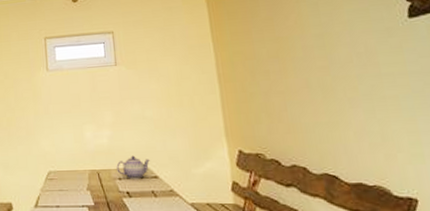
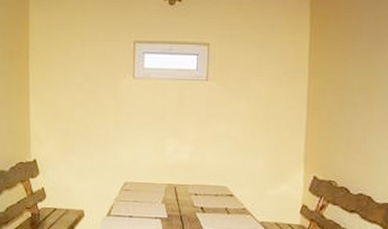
teapot: present [116,155,150,179] -> none [194,173,228,196]

